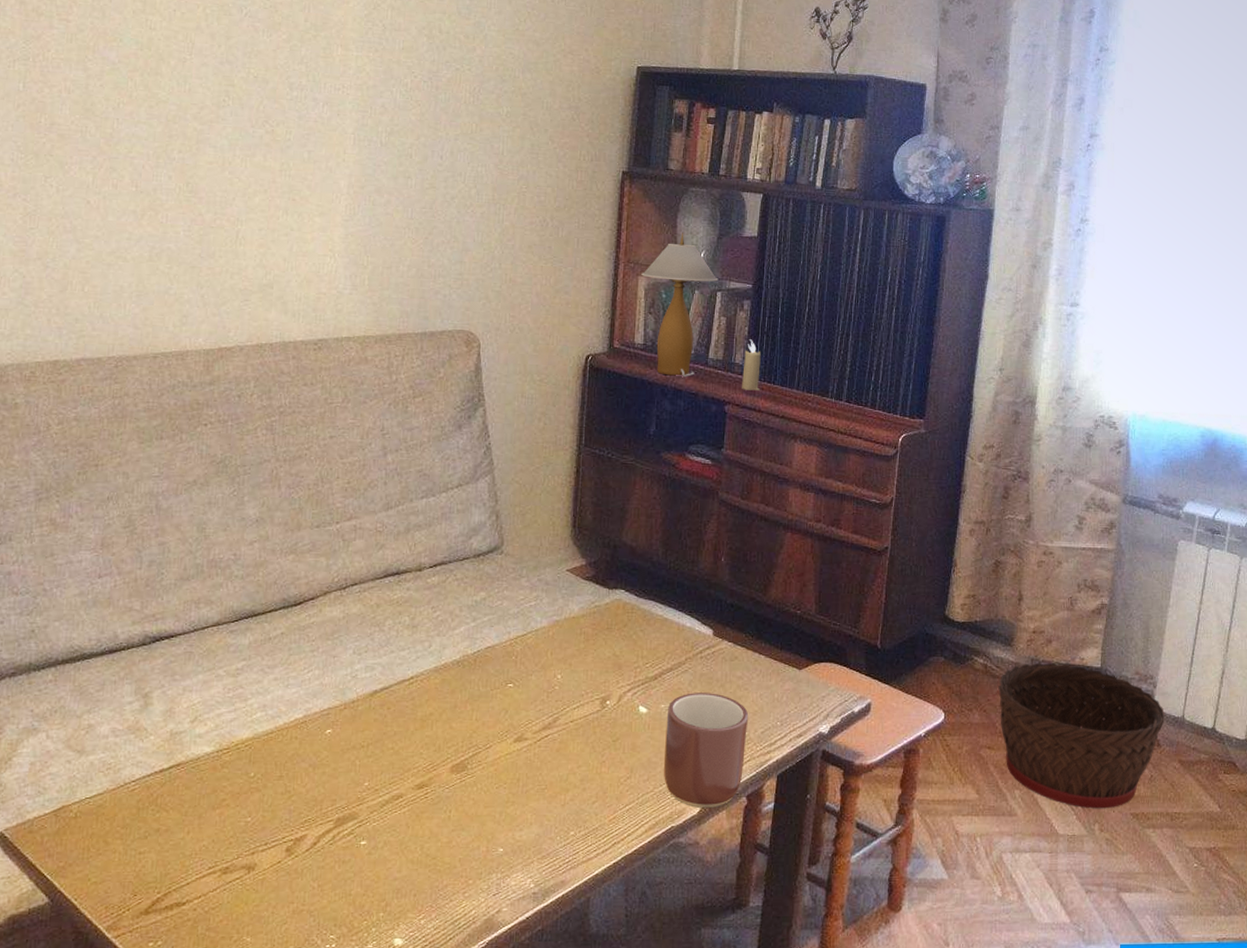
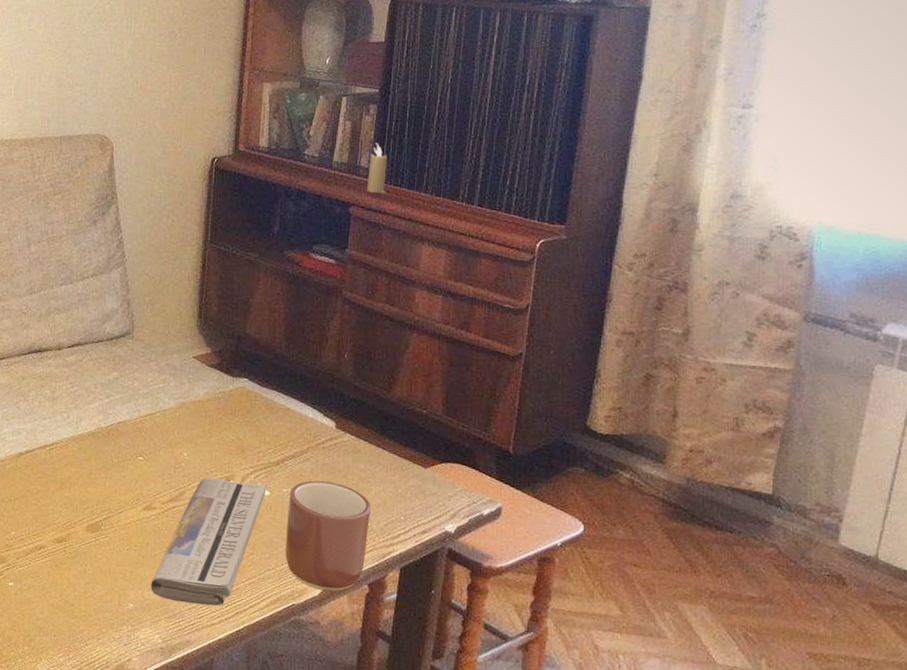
newspaper: none [522,699,645,840] -> present [151,477,267,606]
table lamp: present [641,232,719,378] -> none [266,40,344,180]
basket: present [998,663,1165,808] -> none [647,483,853,644]

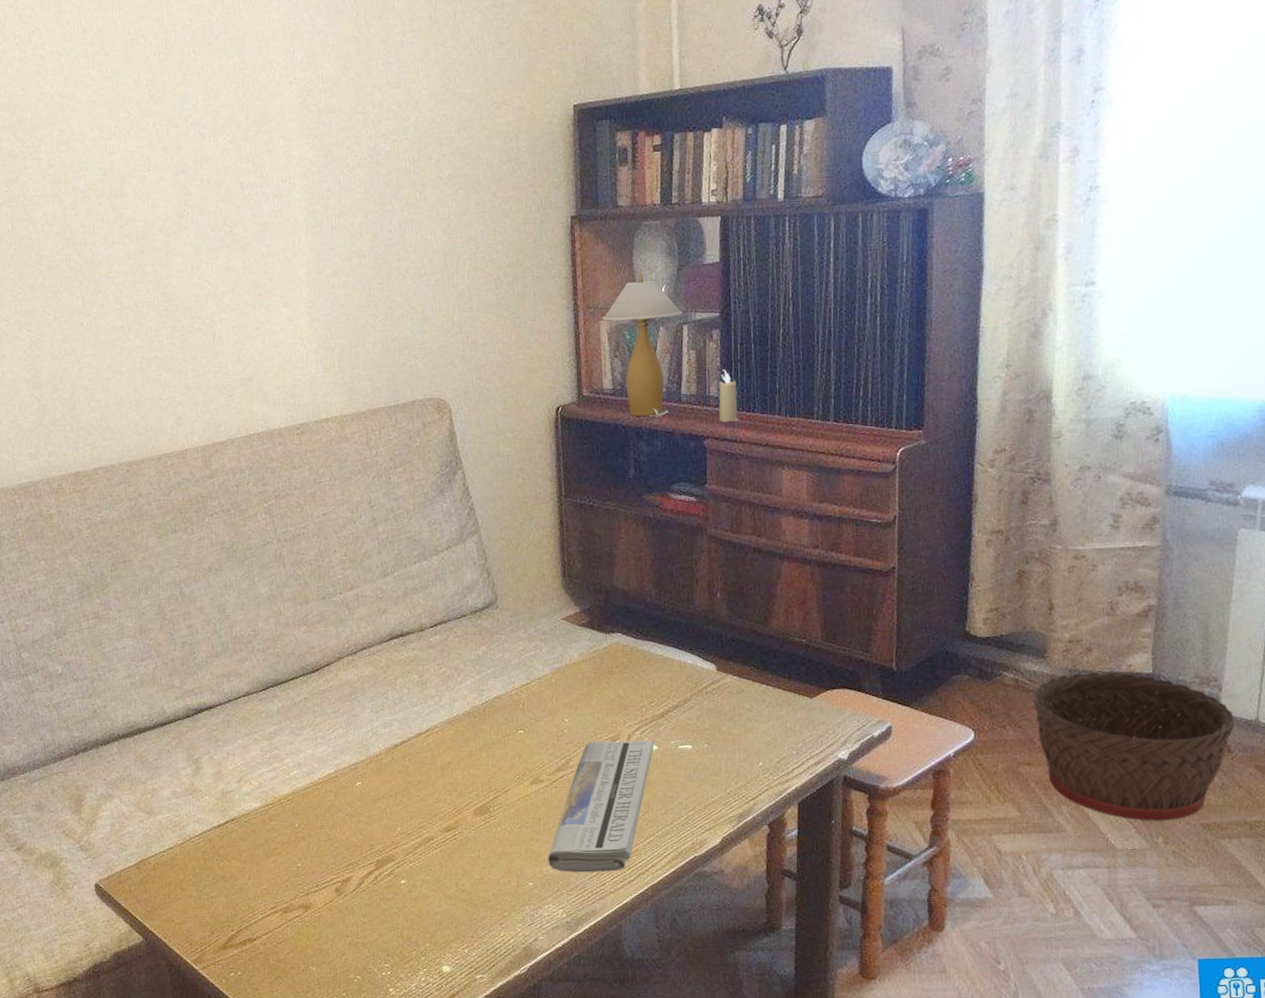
table lamp: none [266,40,344,180] -> present [602,269,683,417]
mug: present [284,480,372,592] -> none [677,726,763,838]
basket: none [647,483,853,644] -> present [1033,672,1235,820]

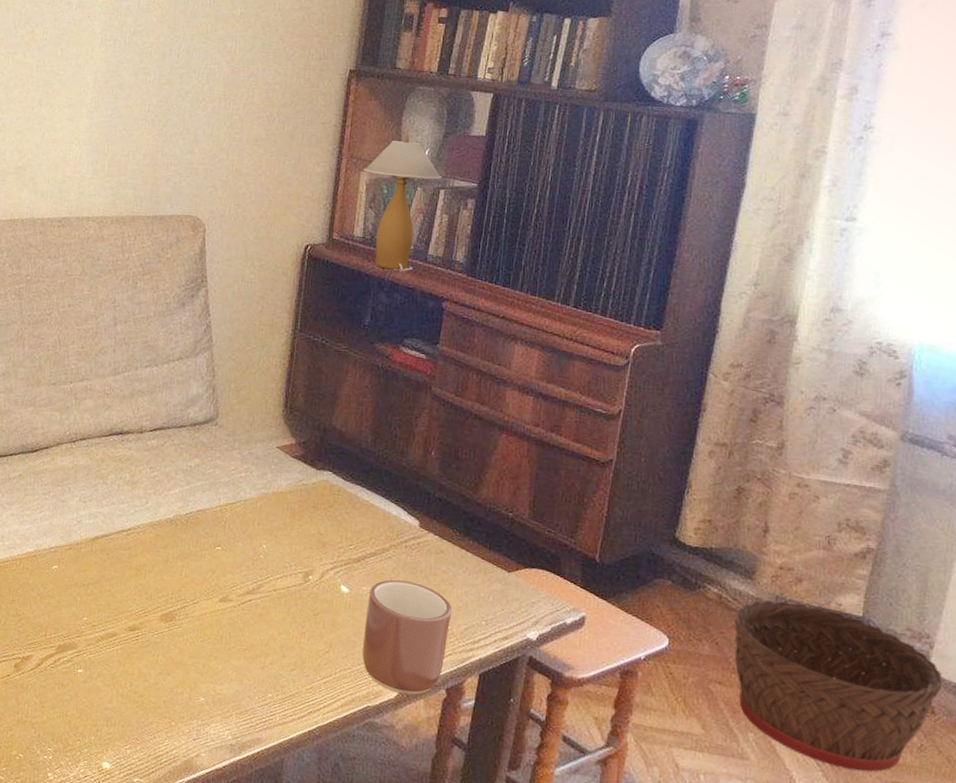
newspaper: present [548,740,655,873] -> none [223,571,347,704]
mug: none [677,726,763,838] -> present [362,579,453,695]
candle: present [718,369,740,422] -> none [460,238,484,290]

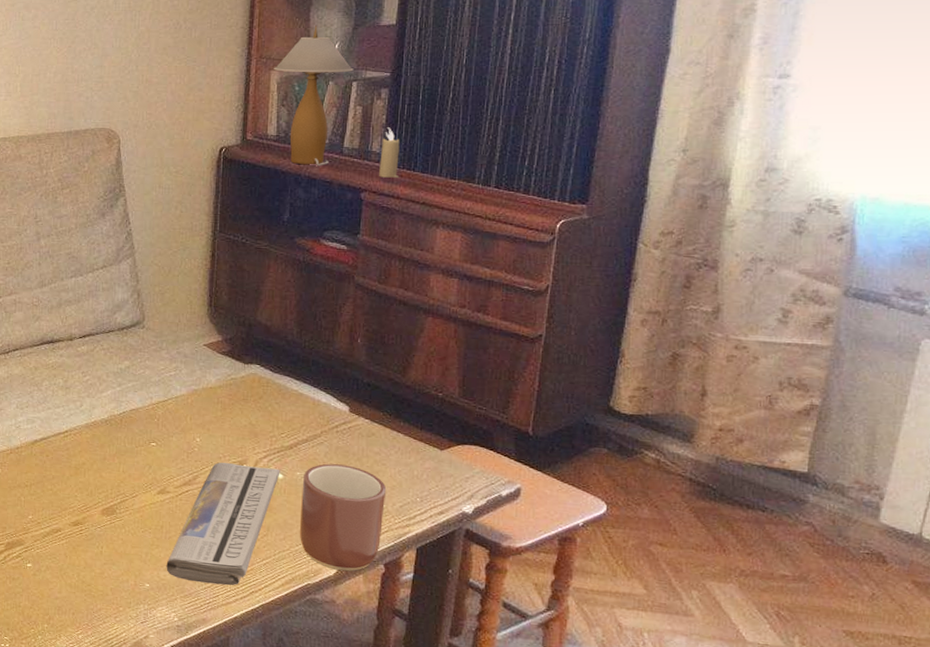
newspaper: none [223,571,347,704] -> present [166,462,280,586]
candle: none [460,238,484,290] -> present [378,127,400,178]
basket: present [734,600,943,772] -> none [673,462,894,622]

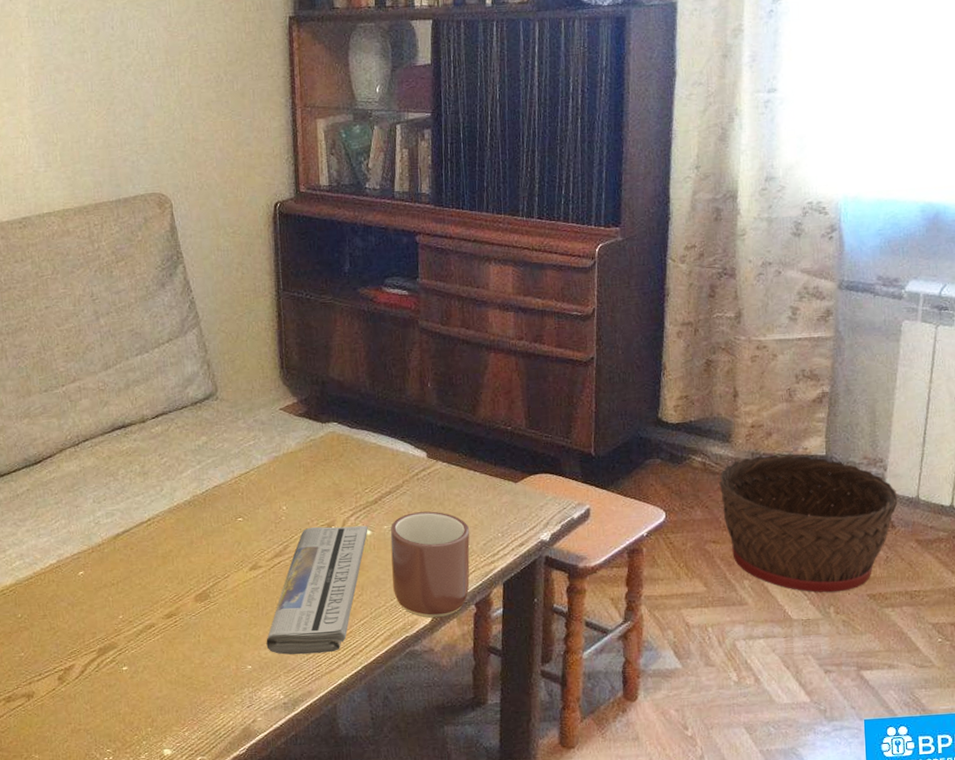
table lamp: present [274,26,354,167] -> none [319,70,396,213]
candle: present [378,127,400,178] -> none [430,168,450,219]
basket: none [673,462,894,622] -> present [719,455,898,592]

